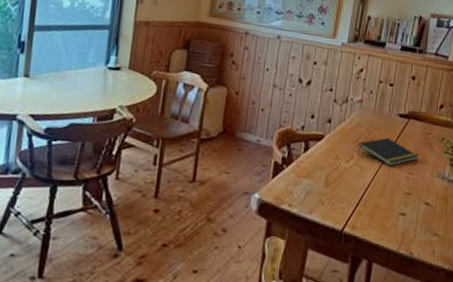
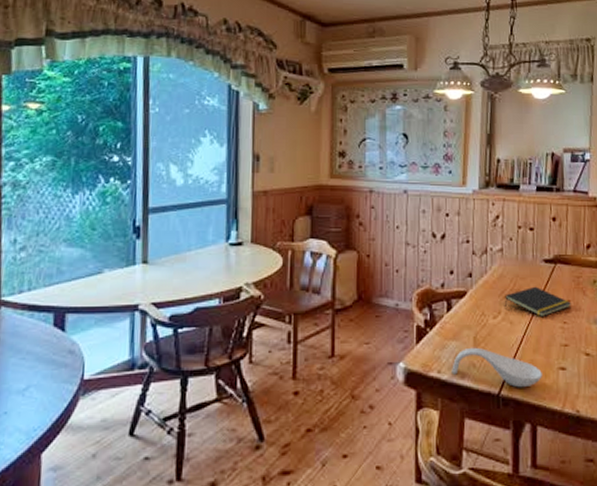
spoon rest: none [301,186,384,228] -> present [452,347,542,388]

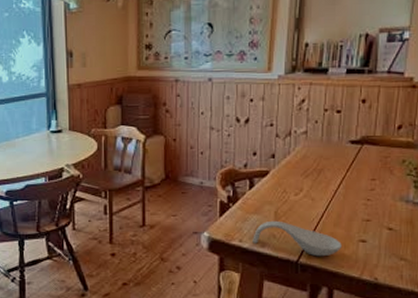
notepad: present [504,286,572,318] -> none [306,166,377,195]

